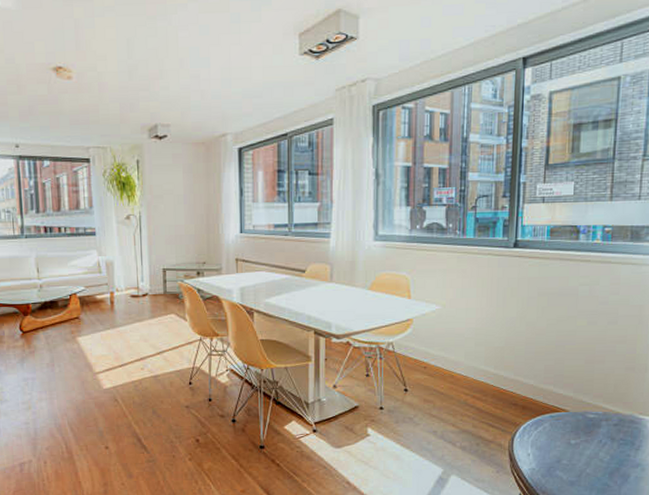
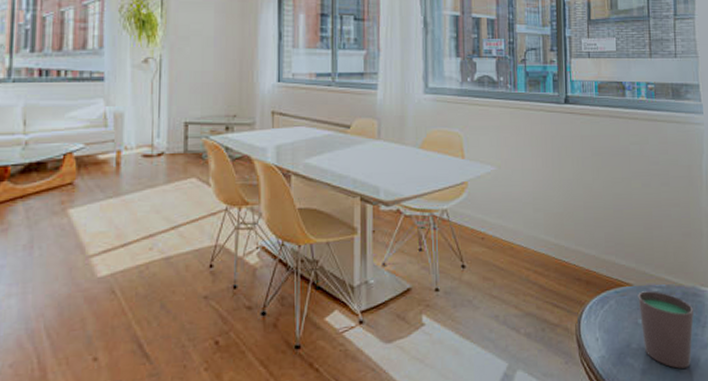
cup: none [572,417,629,483] -> present [638,291,694,369]

